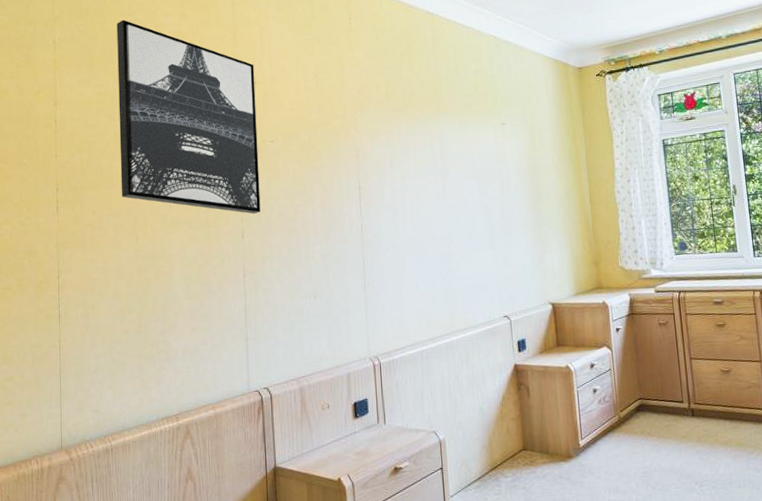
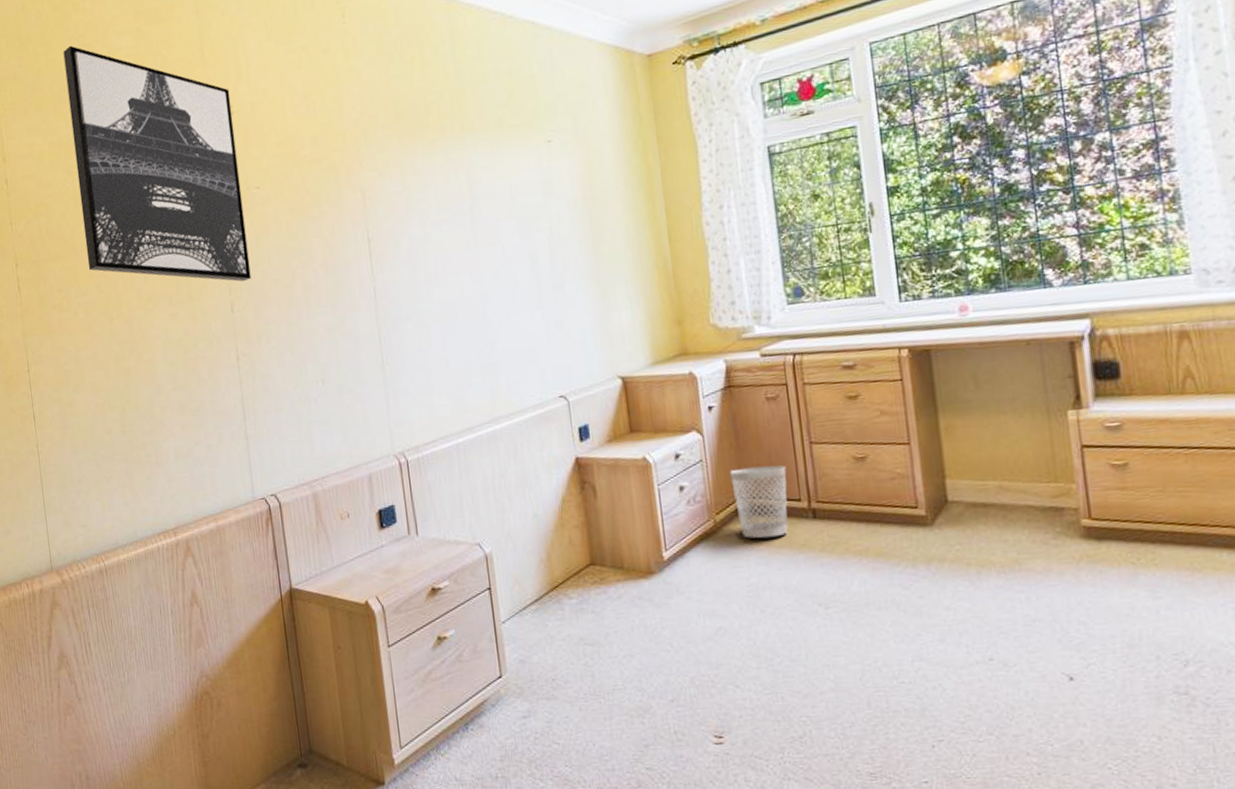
wastebasket: none [631,374,674,431] -> present [730,465,788,539]

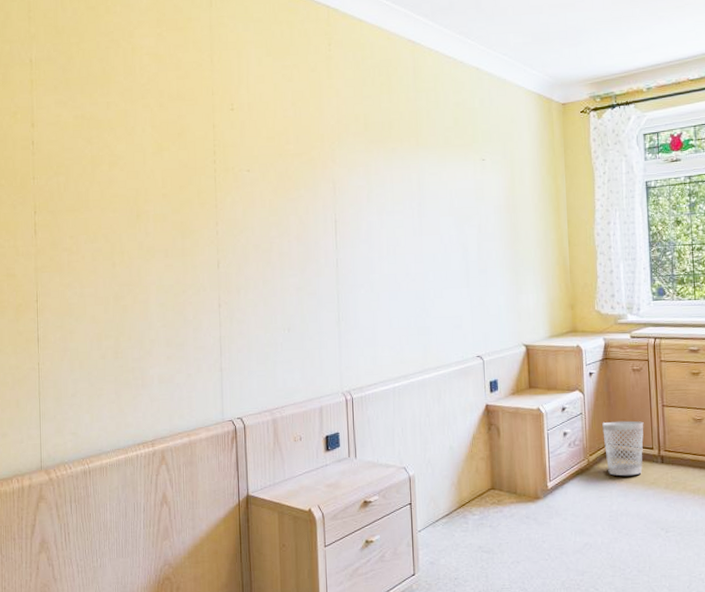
wall art: present [63,45,252,282] -> none [93,39,237,245]

